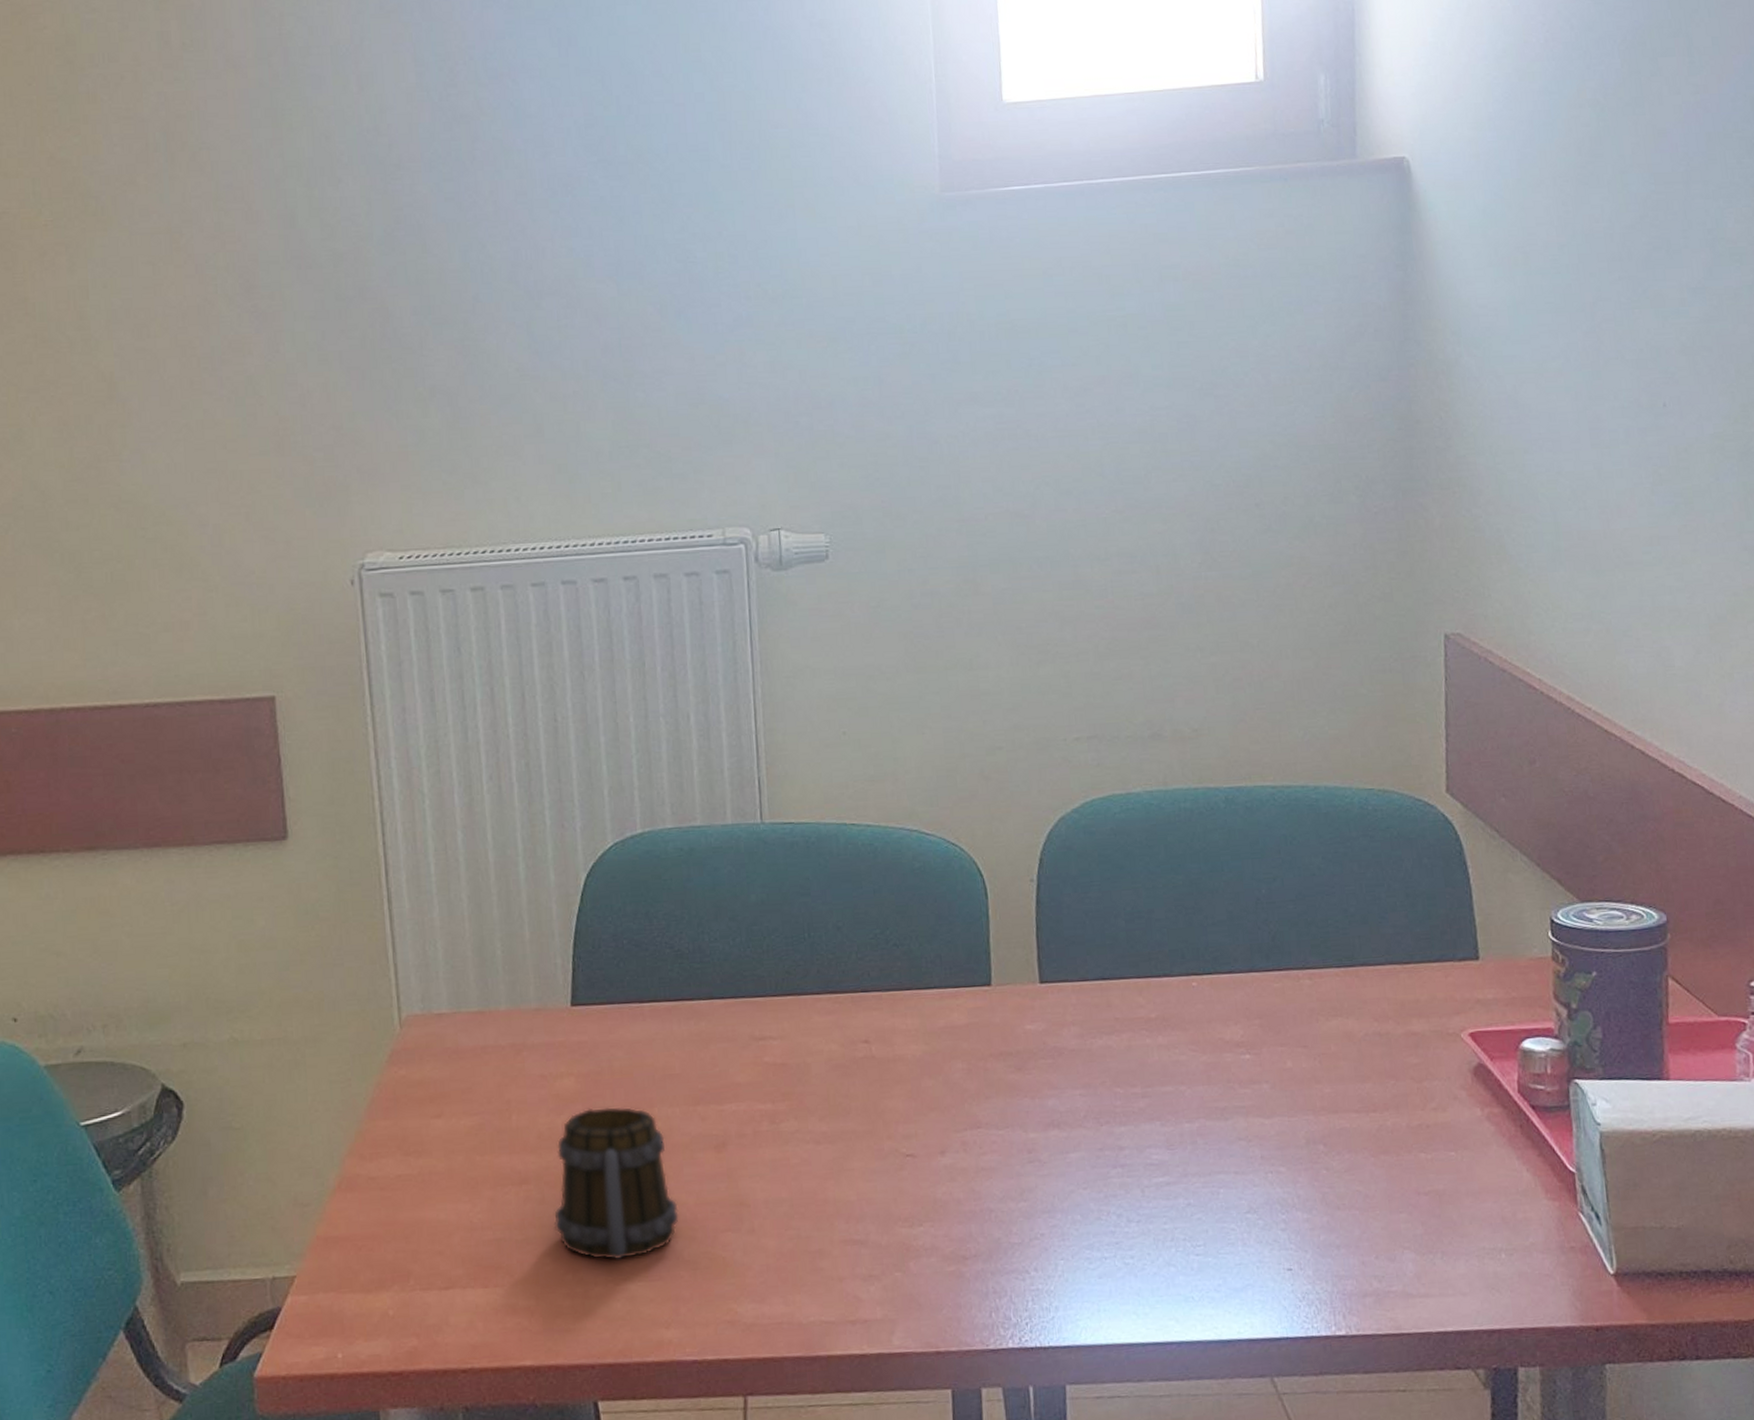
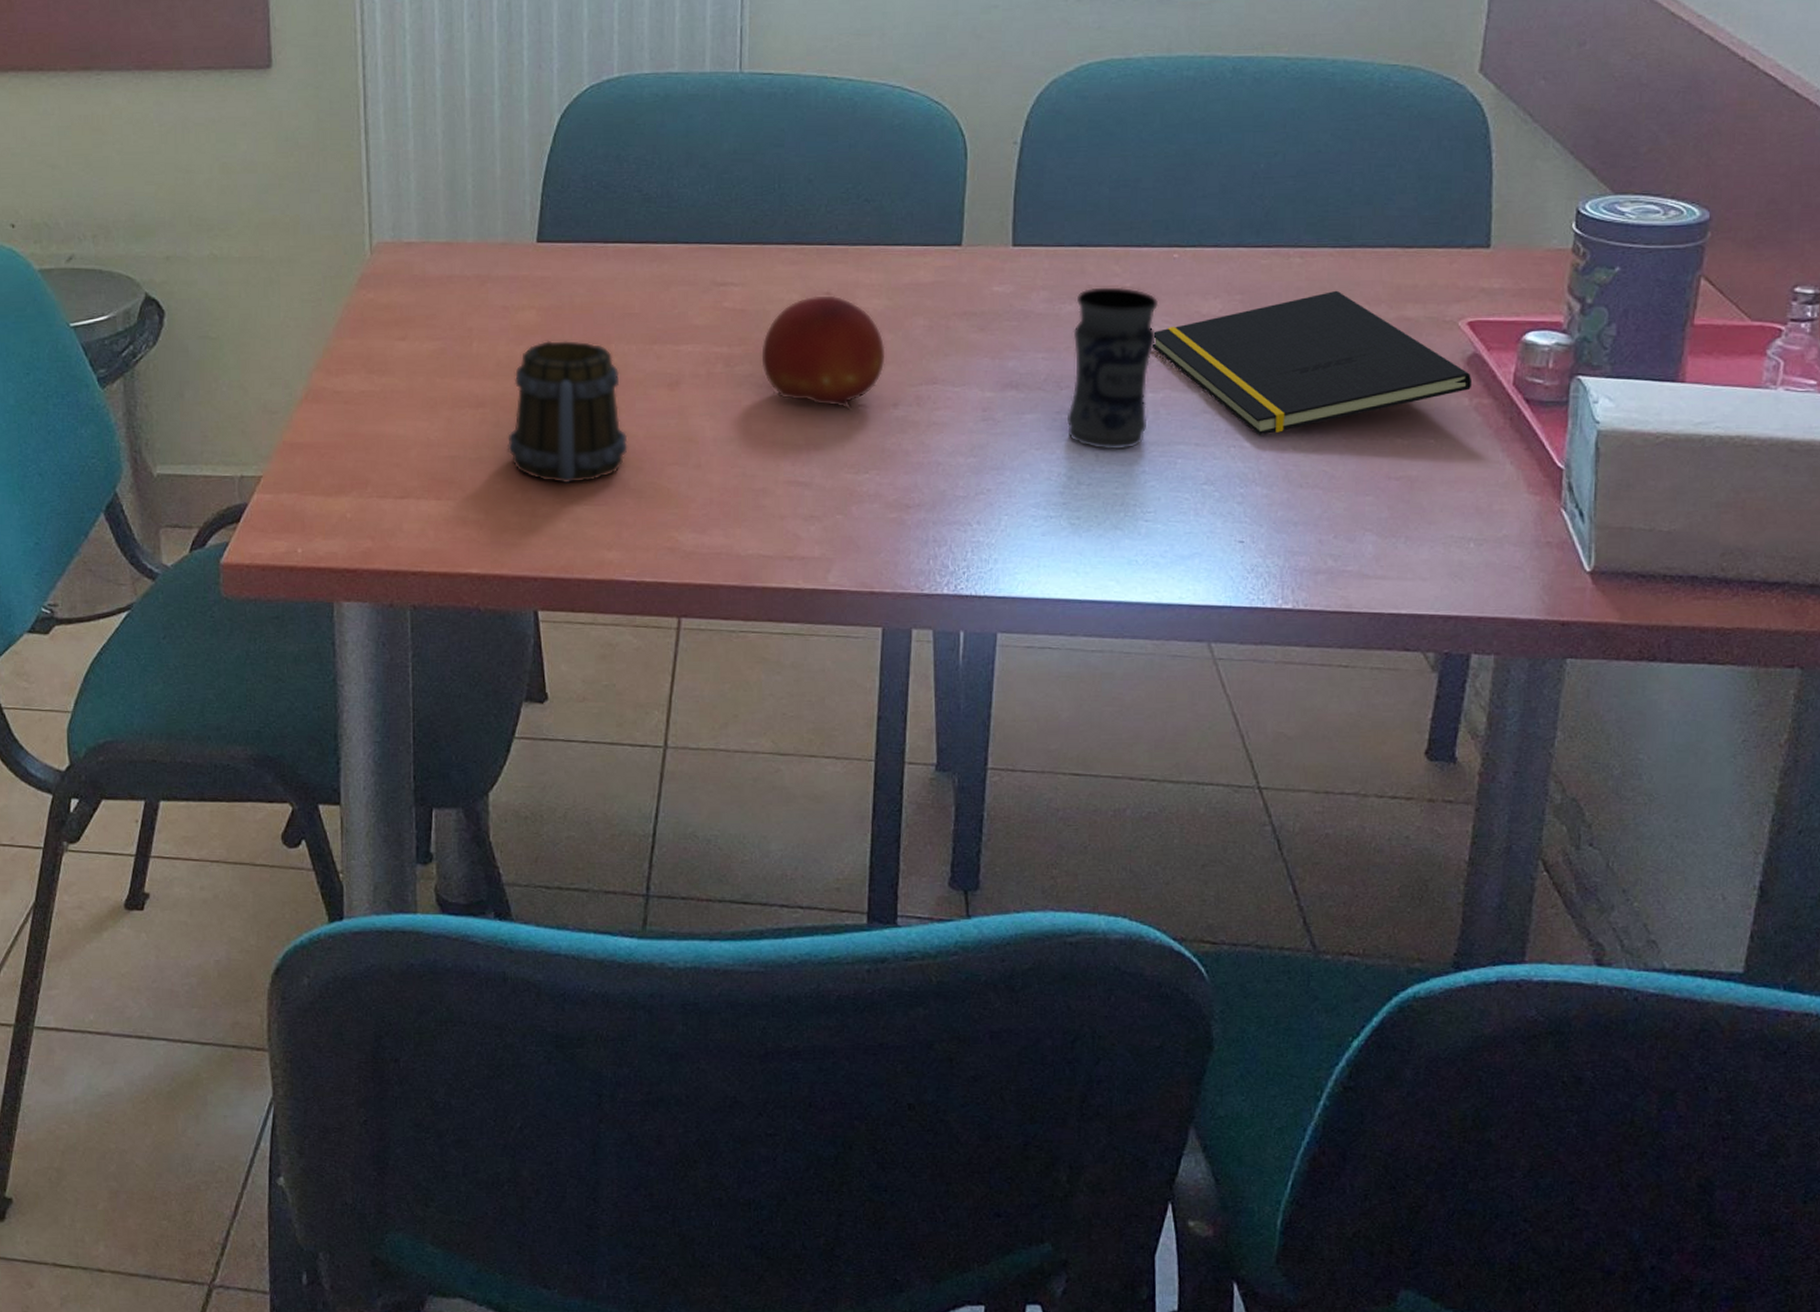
fruit: none [805,1043,929,1162] -> present [761,295,885,411]
jar: none [1106,1018,1188,1185] -> present [1066,287,1159,450]
notepad: none [1182,1009,1482,1159] -> present [1153,290,1473,435]

